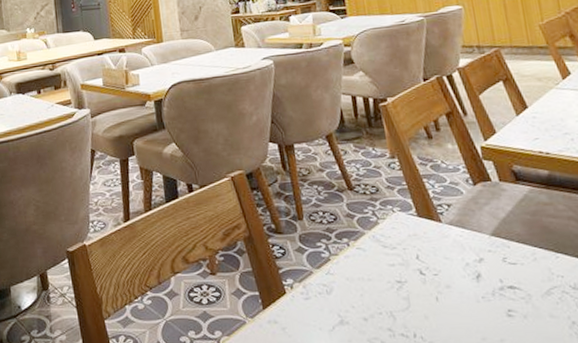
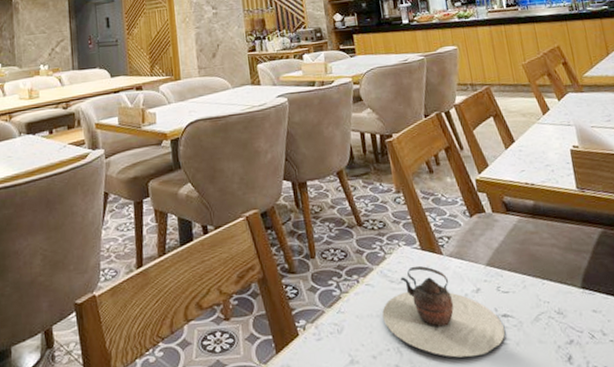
teapot: none [374,232,511,327] -> present [382,266,505,358]

